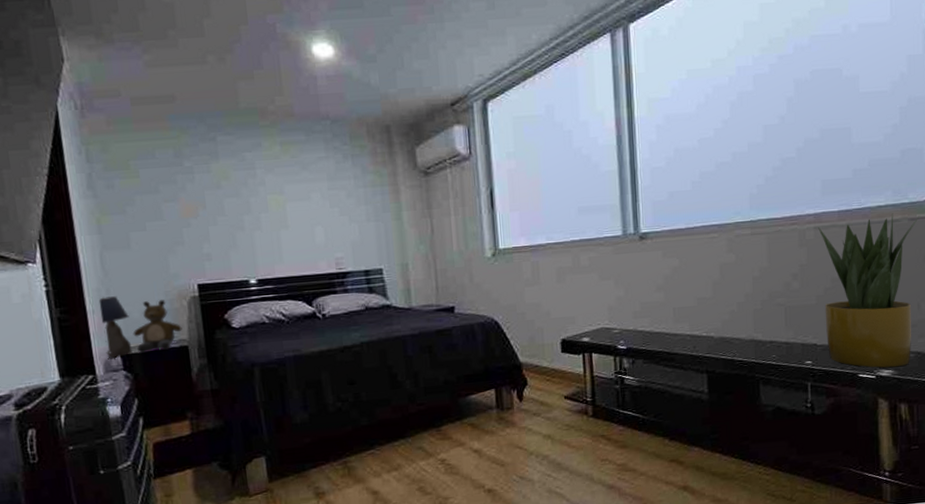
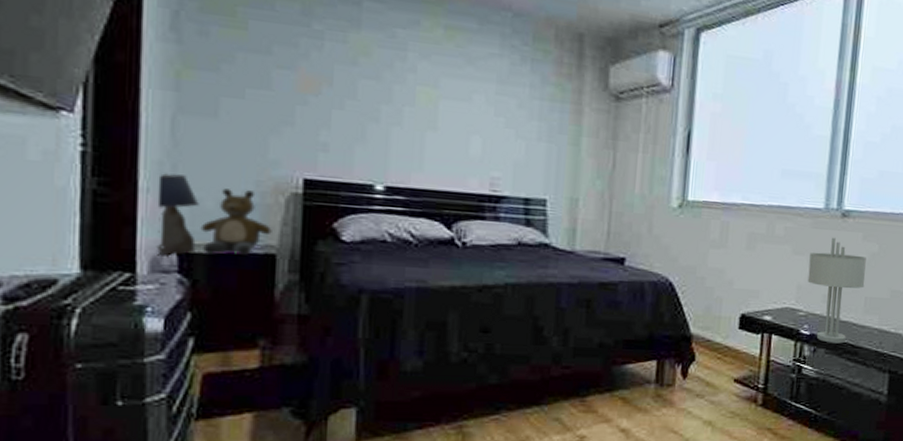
table lamp: none [615,259,671,354] -> present [807,237,866,344]

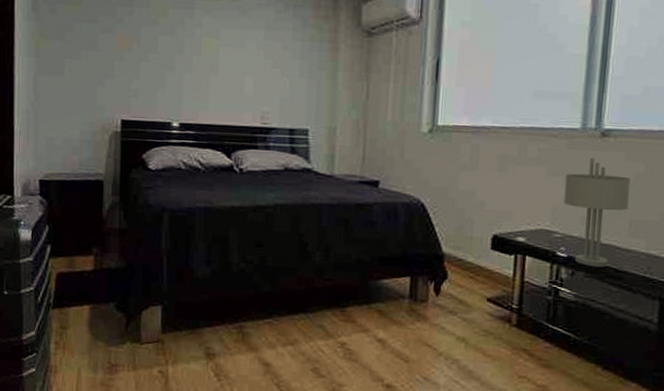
table lamp: present [156,172,199,256] -> none [26,119,52,182]
bear: present [200,188,272,256] -> none [53,130,100,182]

